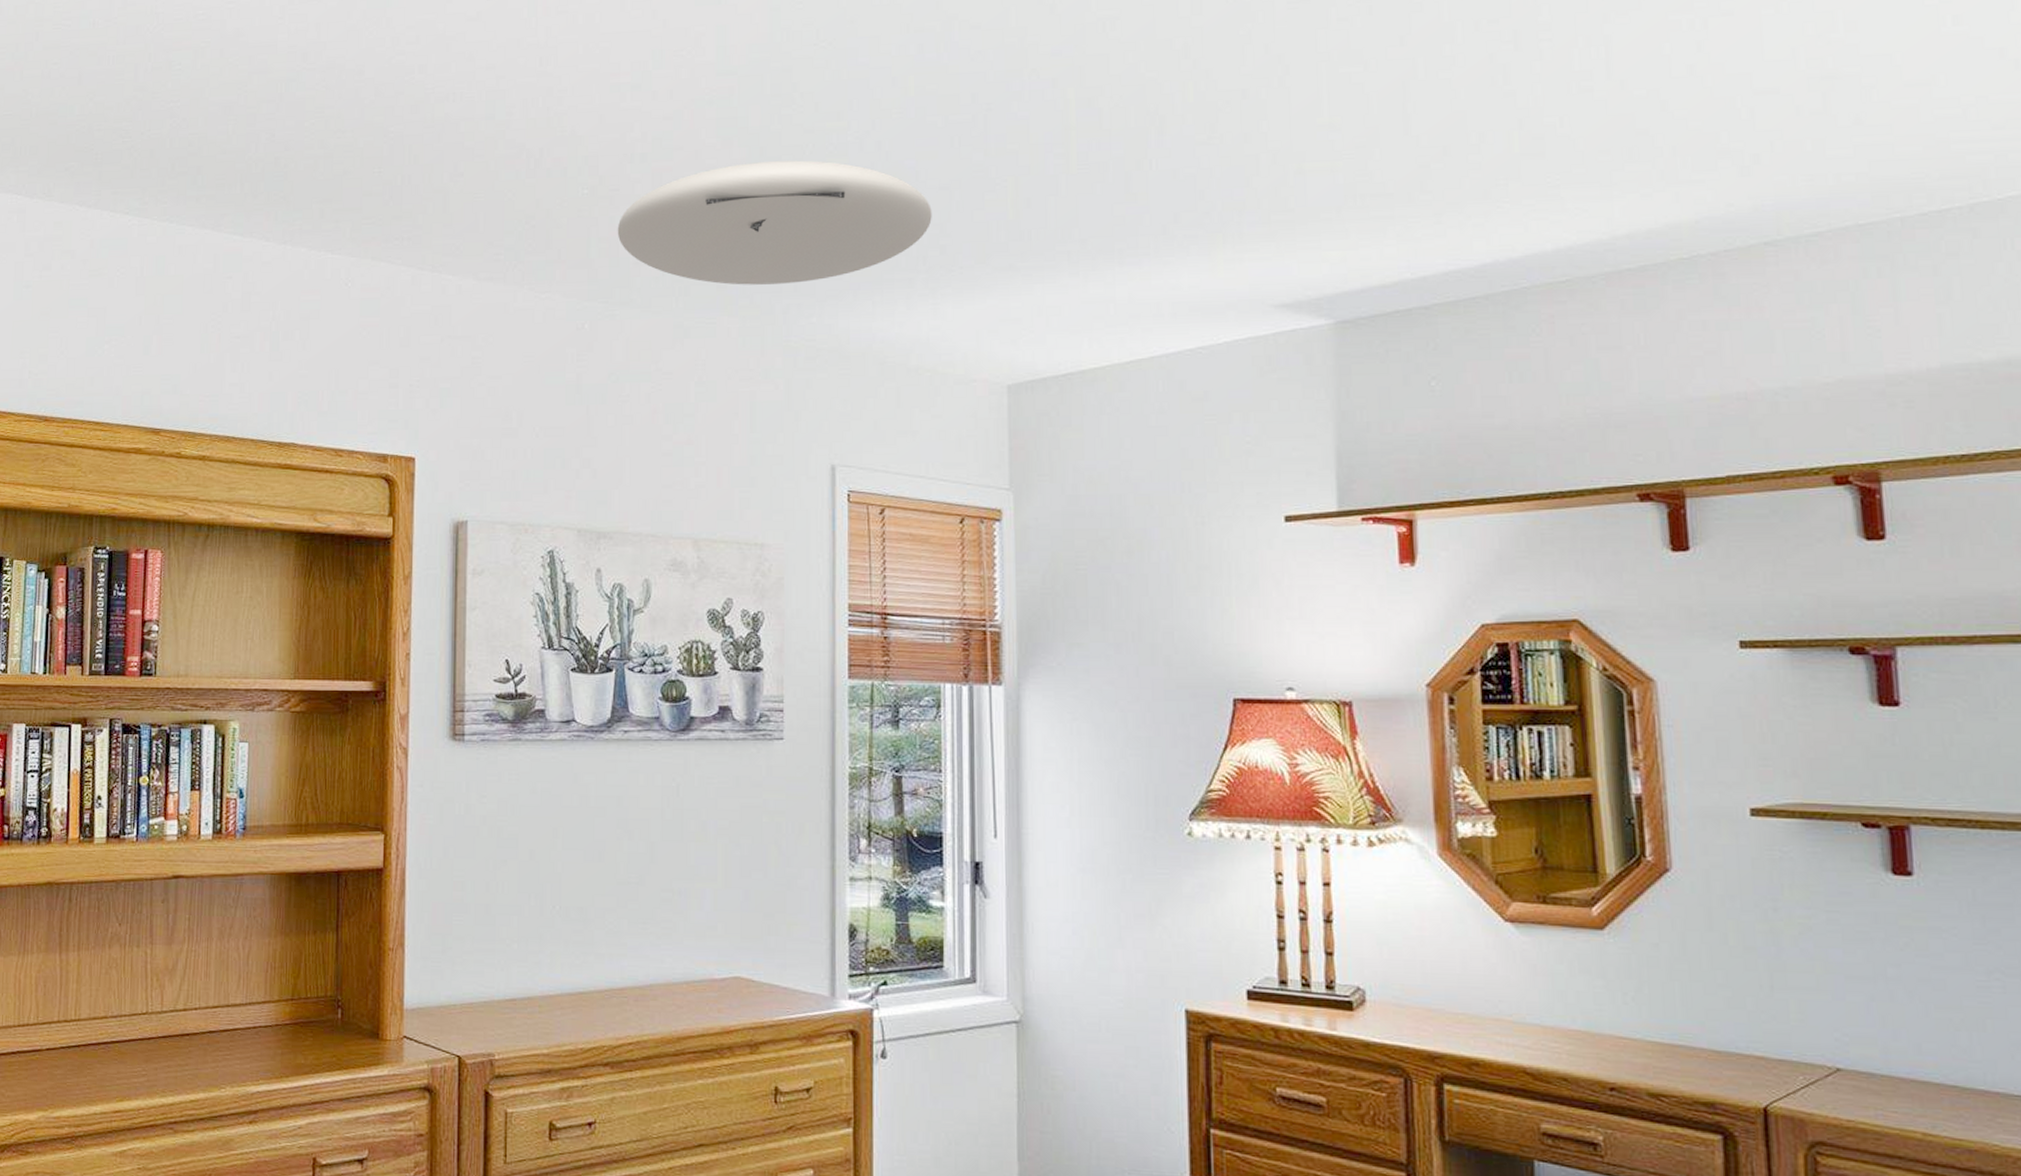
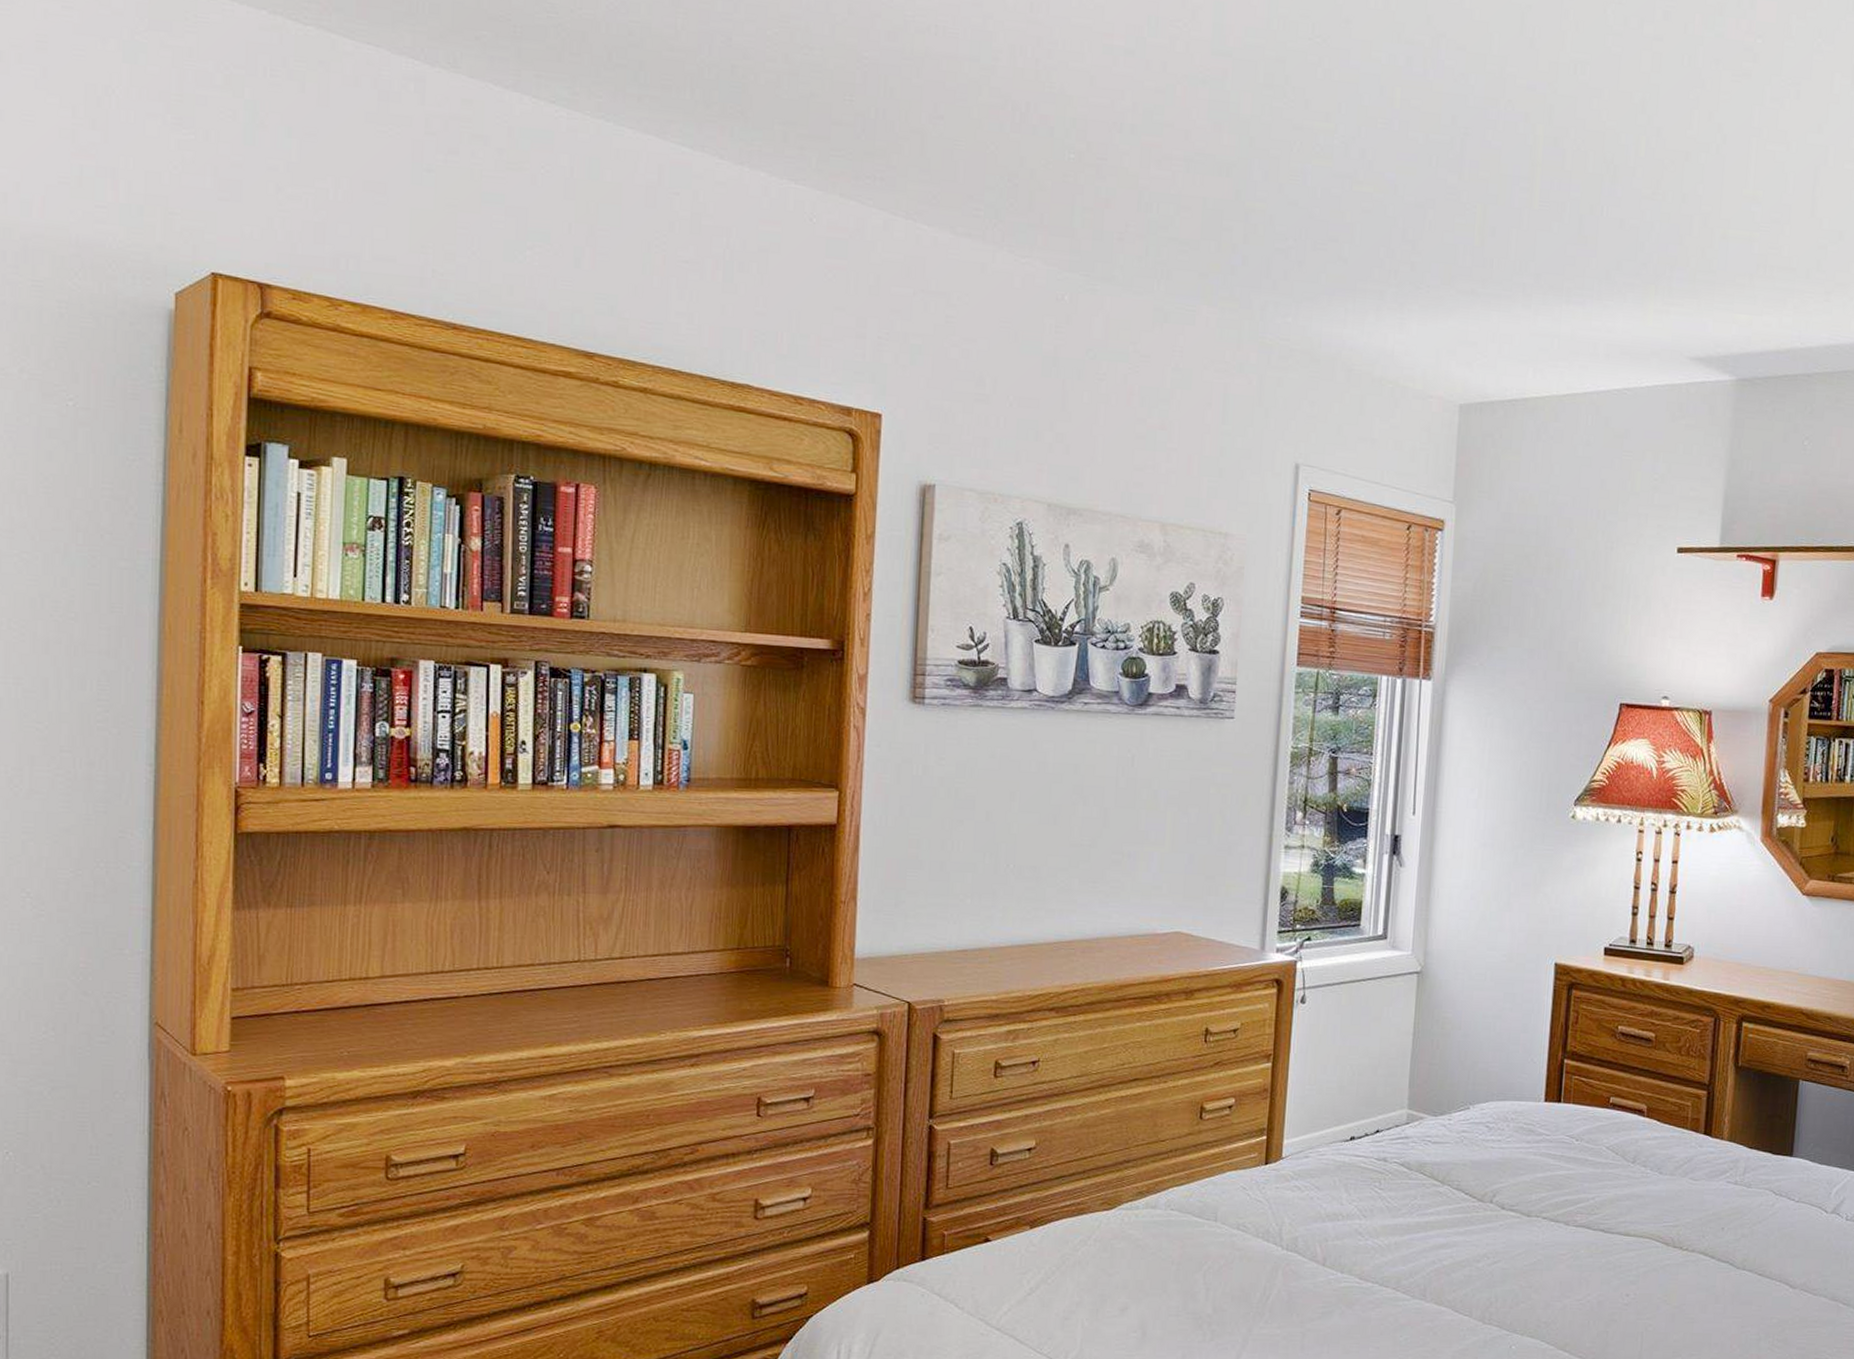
ceiling light: present [617,160,932,285] -> none [1102,151,1407,281]

